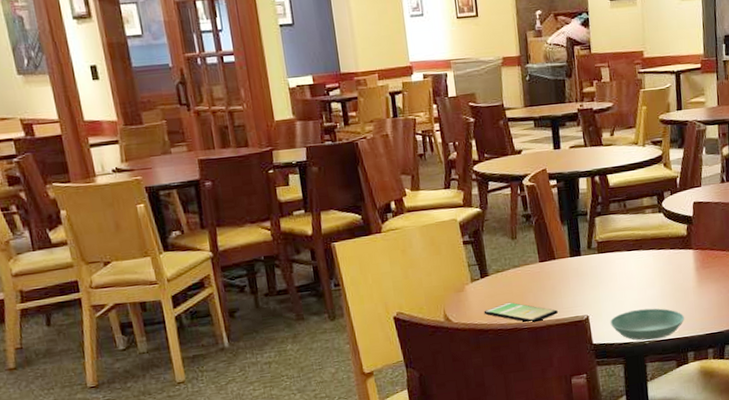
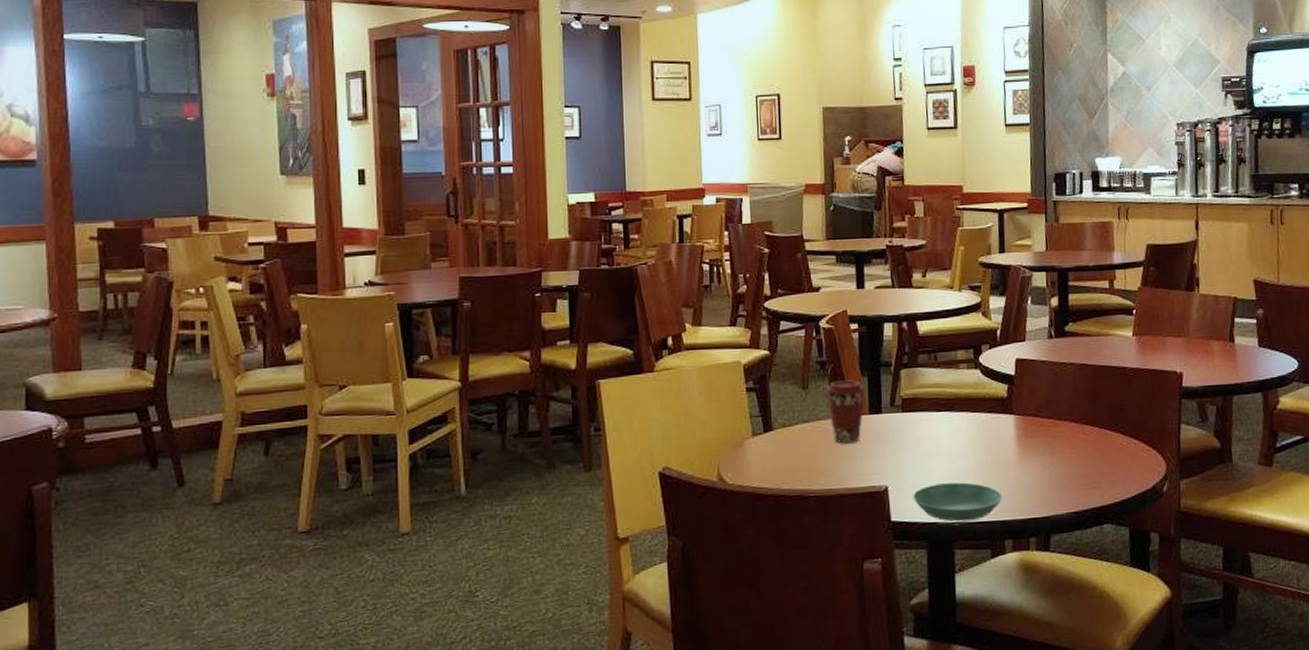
smartphone: present [483,302,558,323] -> none [764,463,851,491]
coffee cup: none [531,228,566,283] -> present [825,379,866,444]

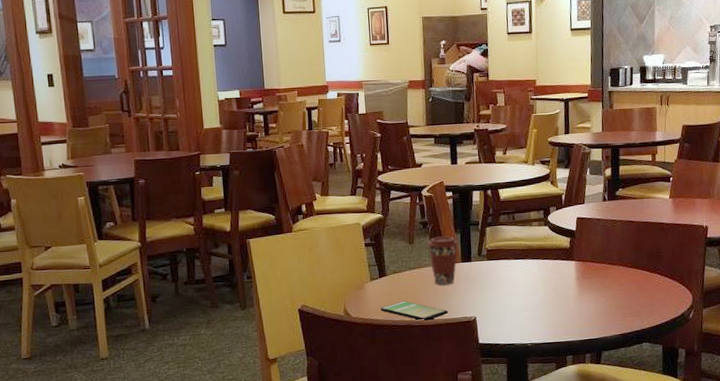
smartphone: none [764,463,851,491] -> present [380,301,448,321]
saucer: present [913,482,1003,522] -> none [496,313,565,343]

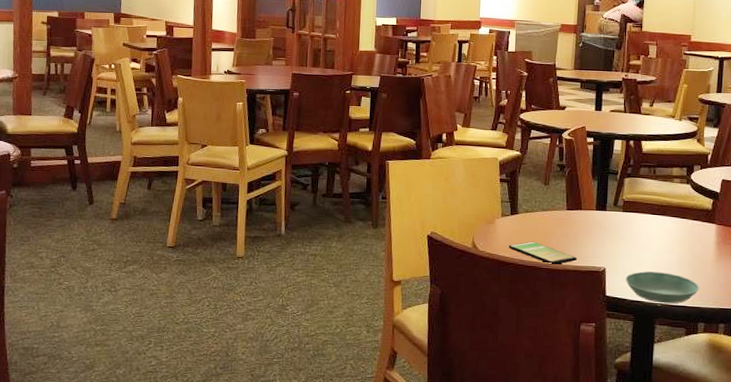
coffee cup: present [427,235,459,285] -> none [562,180,595,231]
saucer: none [496,313,565,343] -> present [625,271,700,304]

